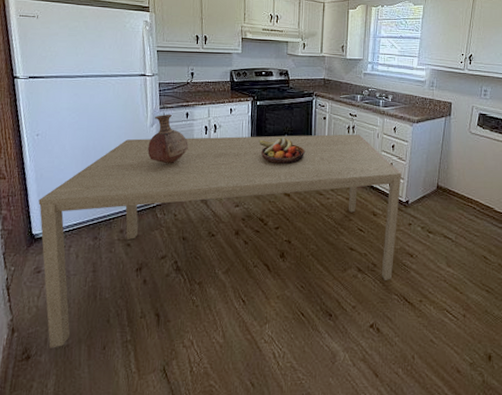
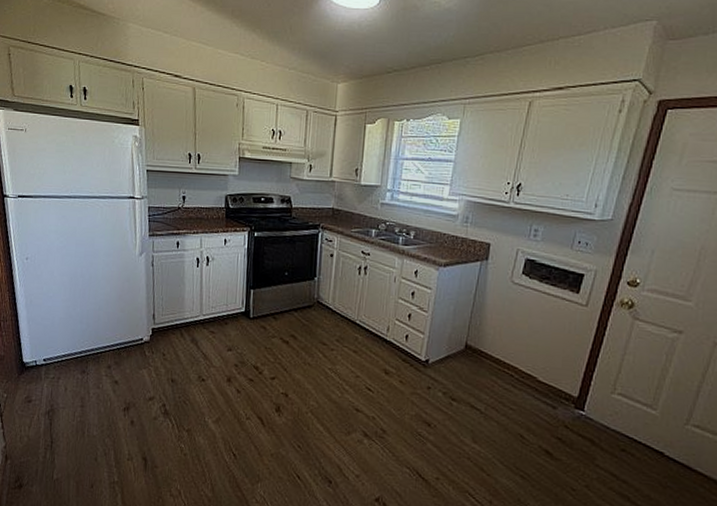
dining table: present [38,134,402,348] -> none [28,268,422,480]
vase: present [147,114,188,163] -> none [136,242,179,297]
fruit bowl: present [259,137,306,165] -> none [255,274,308,307]

